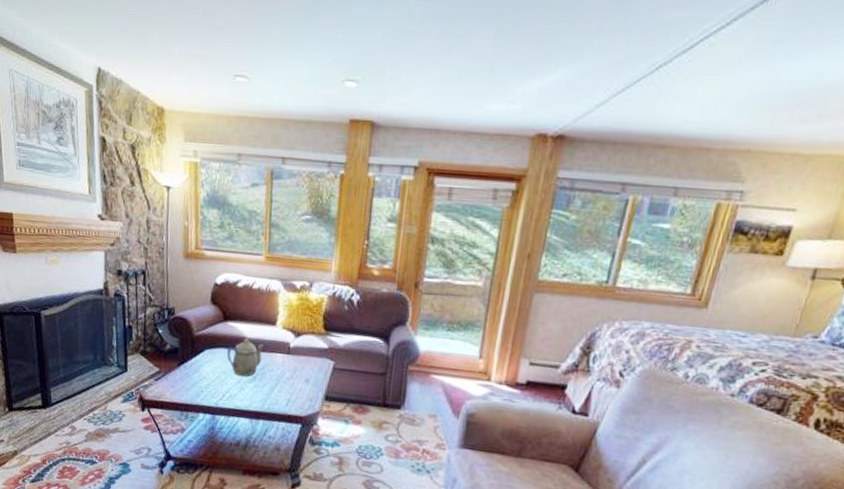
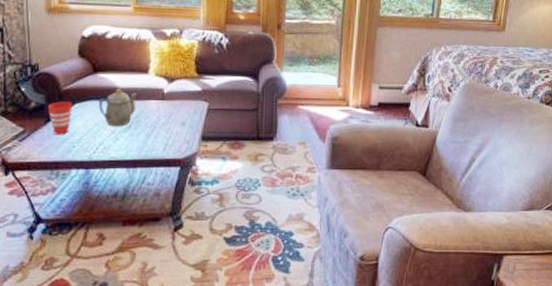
cup: none [181,346,203,379] -> present [47,101,73,135]

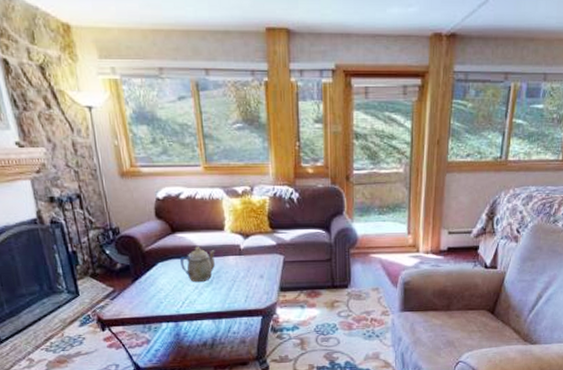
cup: present [47,101,73,135] -> none [132,261,156,293]

